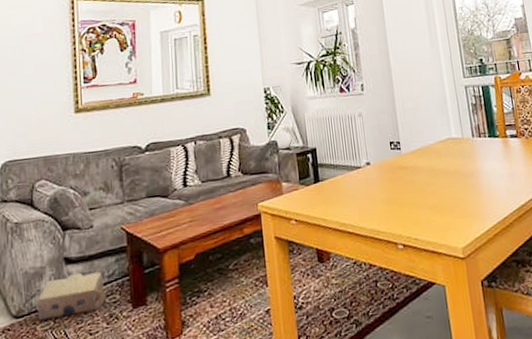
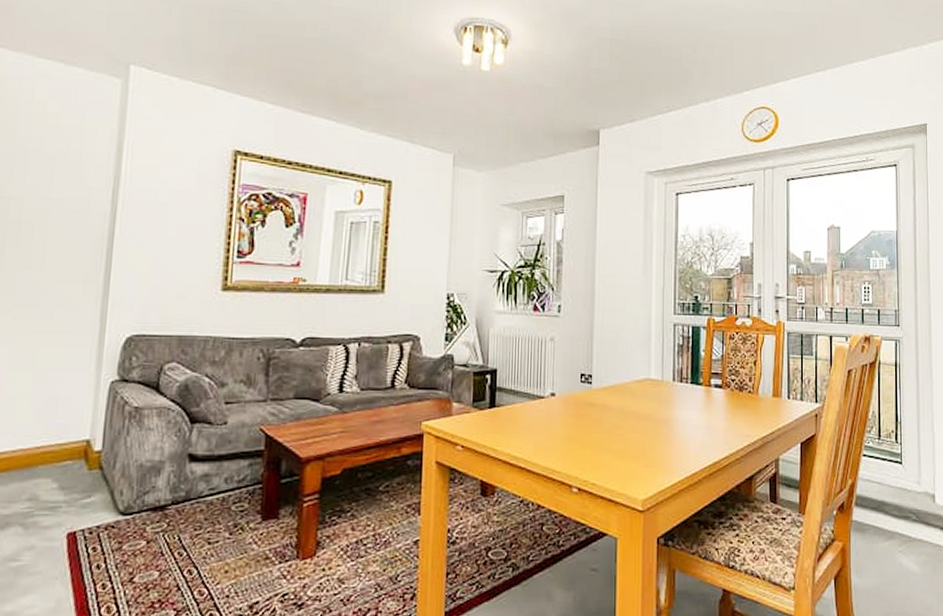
cardboard box: present [34,272,105,321] -> none [147,473,232,522]

